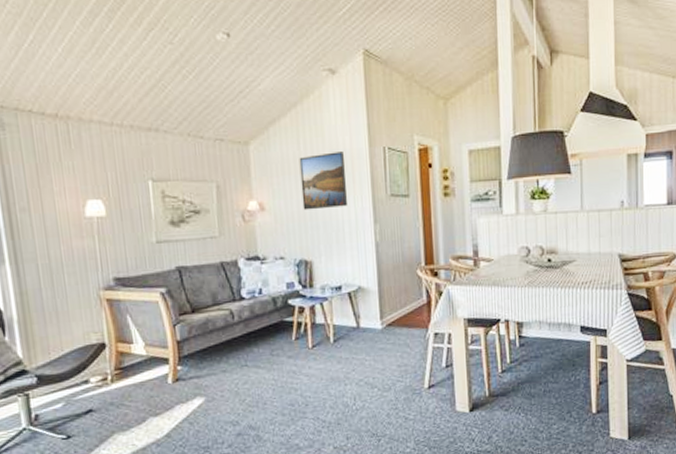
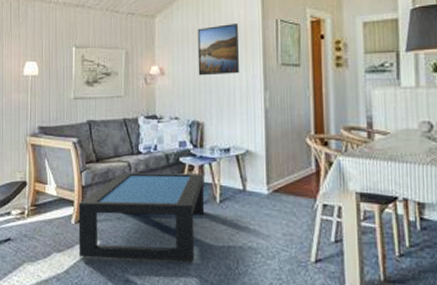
coffee table: none [174,315,319,418] -> present [78,173,205,261]

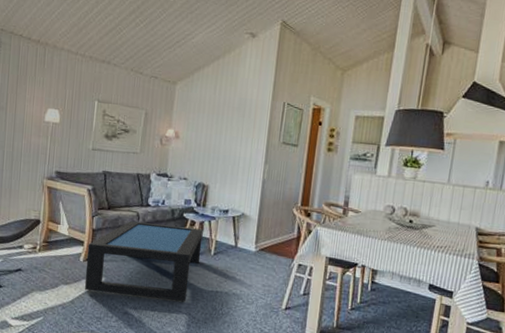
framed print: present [197,24,239,76] -> none [209,100,250,146]

